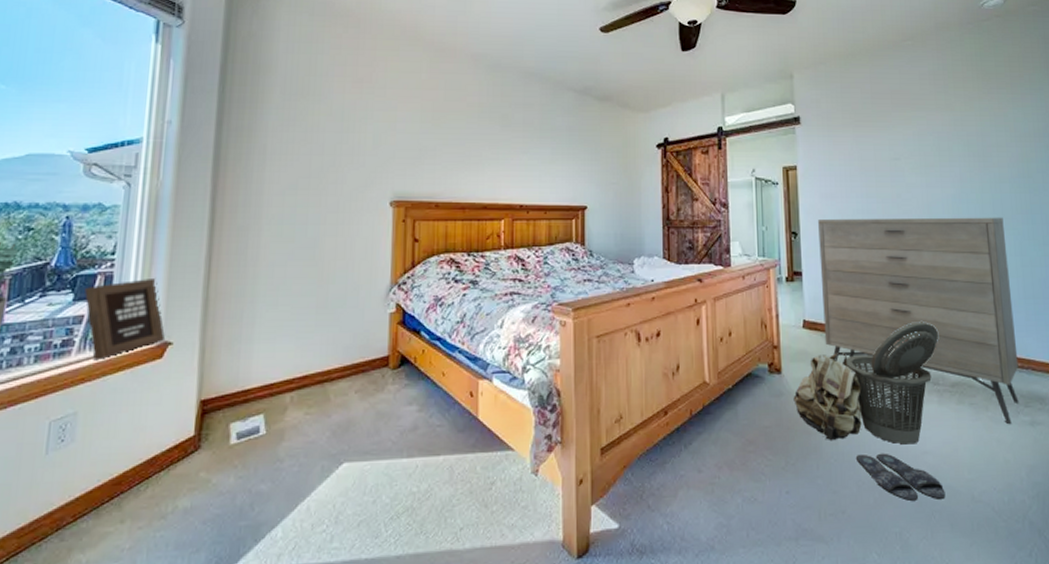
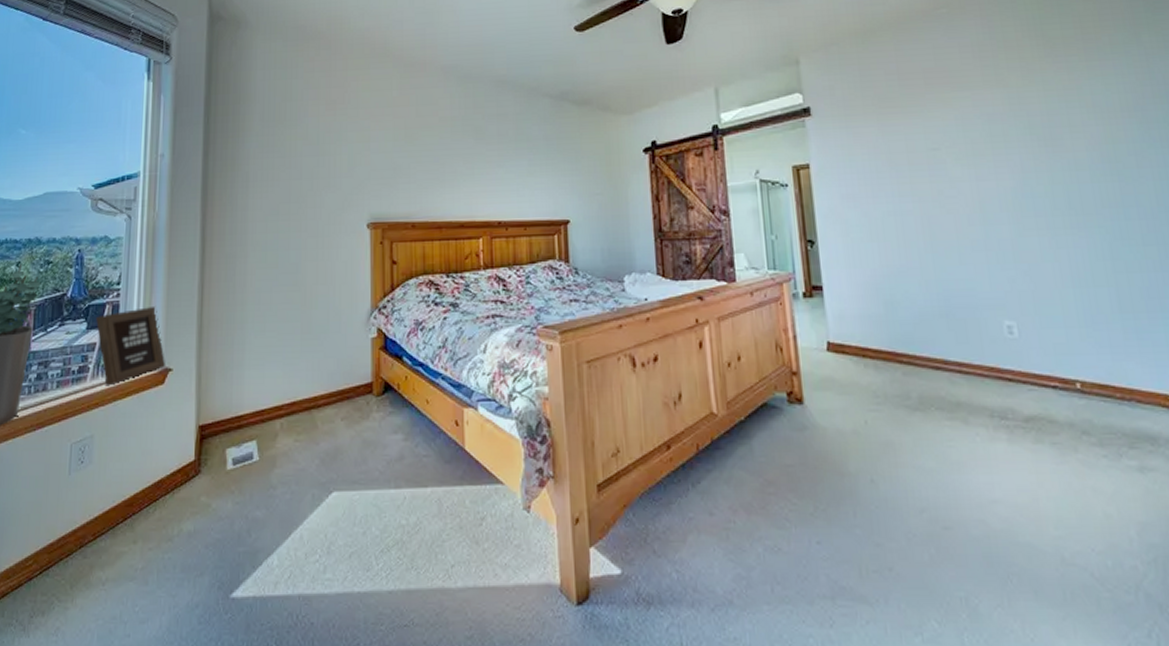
backpack: present [793,353,862,441] -> none [819,380,909,485]
dresser: present [818,217,1019,425] -> none [839,213,1121,470]
laundry basket: present [845,322,939,445] -> none [883,342,1004,491]
slippers: present [855,453,946,501] -> none [902,500,1025,559]

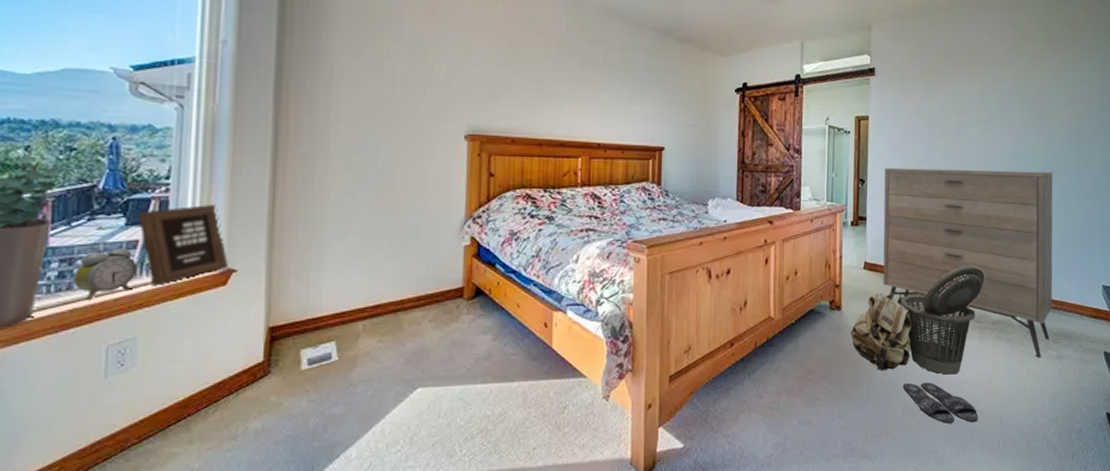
alarm clock: none [47,351,95,400] -> present [73,248,137,300]
backpack: none [819,380,909,485] -> present [850,292,913,372]
dresser: none [839,213,1121,470] -> present [883,167,1053,358]
laundry basket: none [883,342,1004,491] -> present [900,266,986,375]
slippers: none [902,500,1025,559] -> present [902,382,978,423]

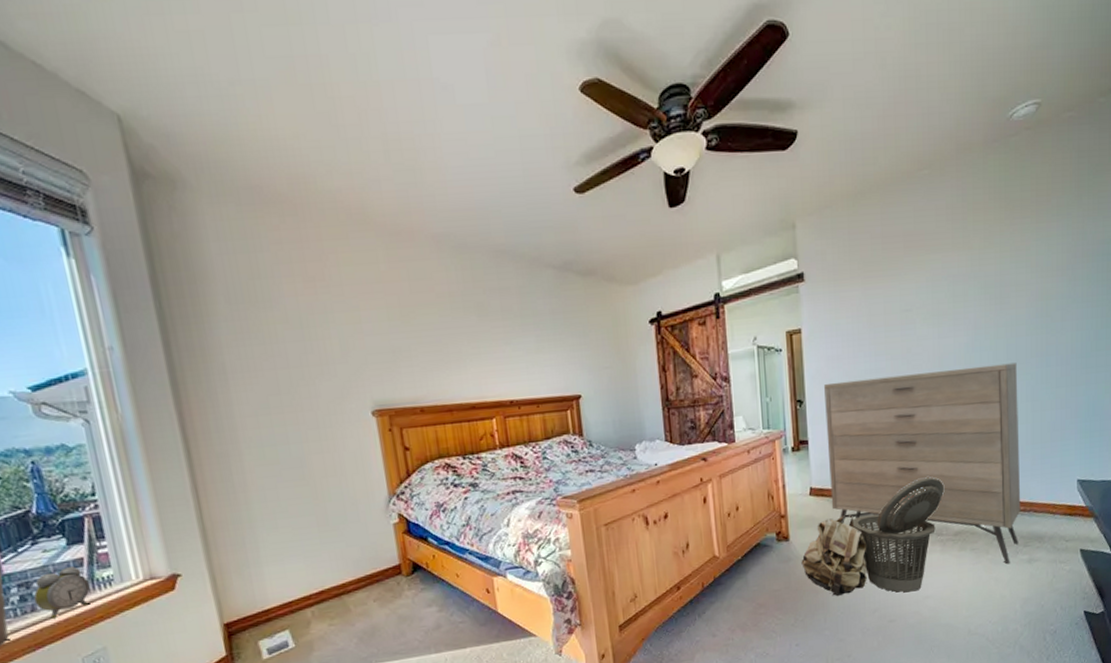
picture frame: present [138,203,229,287] -> none [75,513,173,599]
slippers: present [902,382,978,423] -> none [861,601,944,640]

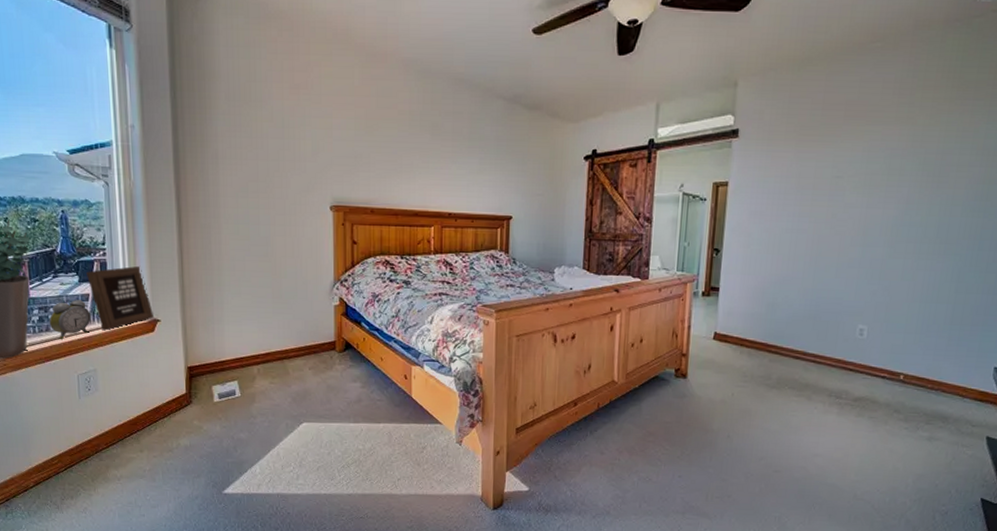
picture frame: none [75,513,173,599] -> present [86,265,155,331]
backpack: present [801,515,867,597] -> none [695,364,763,439]
dresser: present [824,362,1021,565] -> none [733,236,946,438]
laundry basket: present [852,477,945,593] -> none [751,340,851,447]

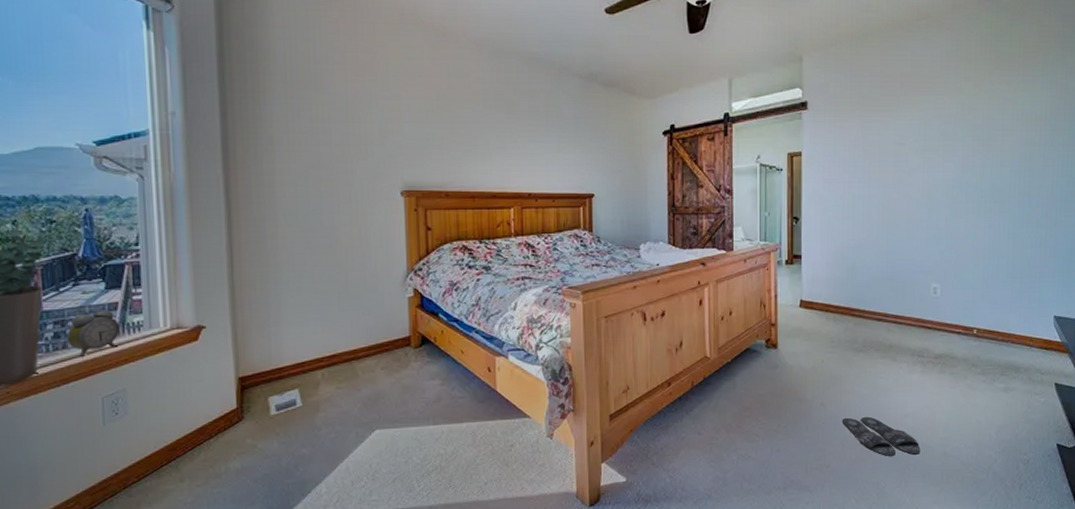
picture frame: present [86,265,155,331] -> none [115,266,199,344]
slippers: none [747,451,829,494] -> present [841,416,921,456]

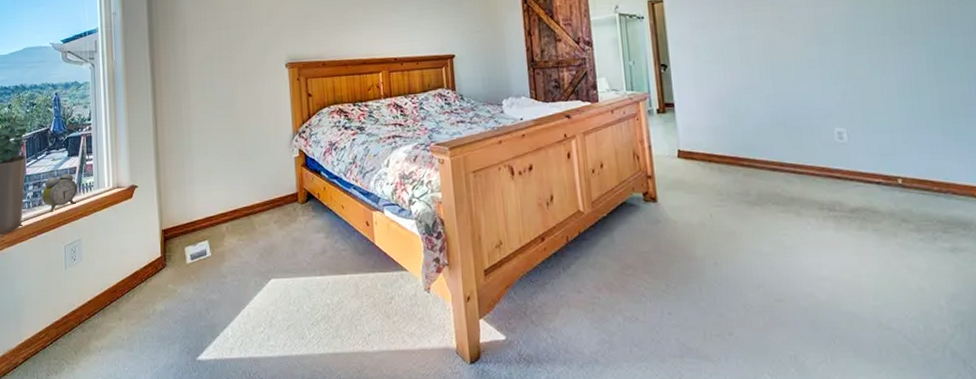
slippers: present [841,416,921,456] -> none [741,278,847,325]

